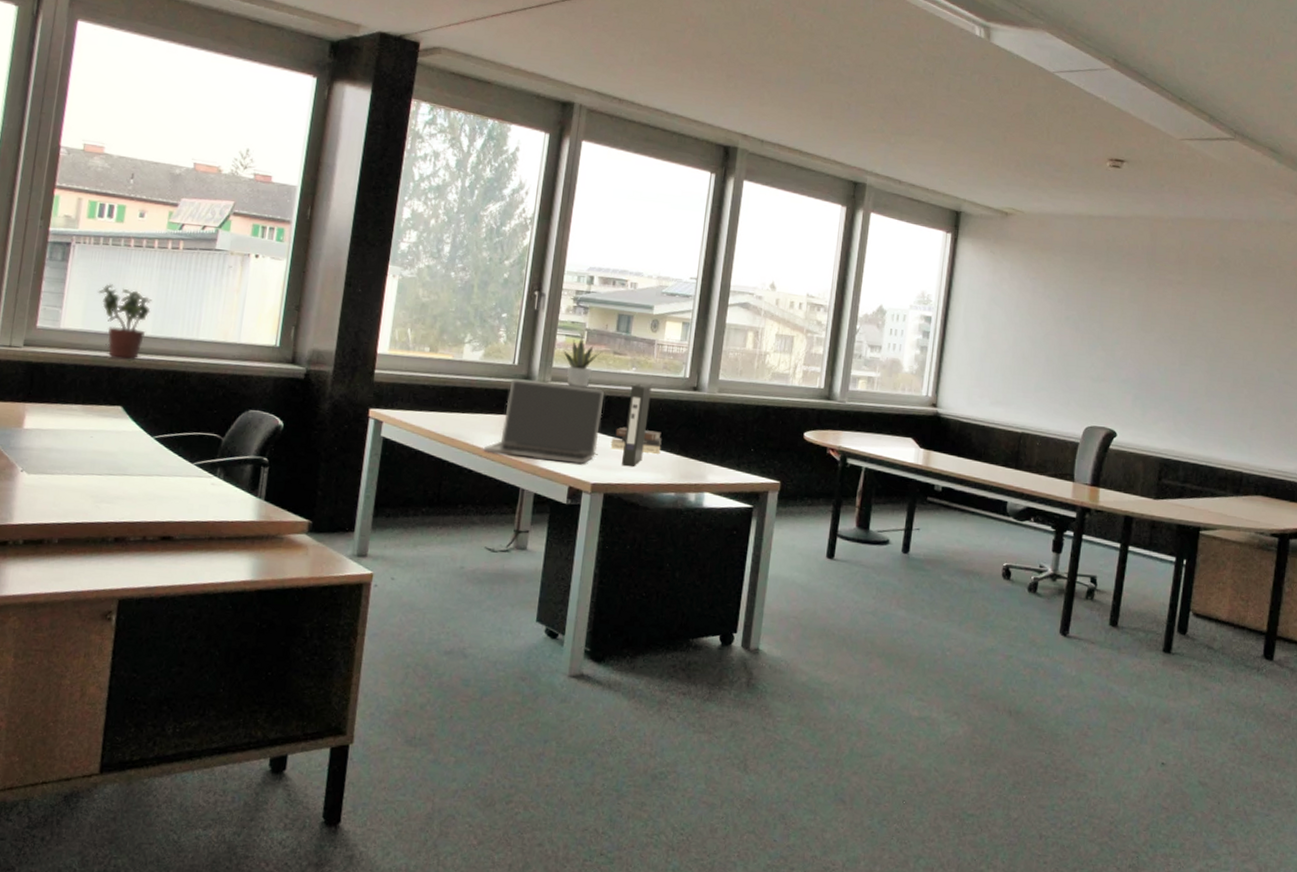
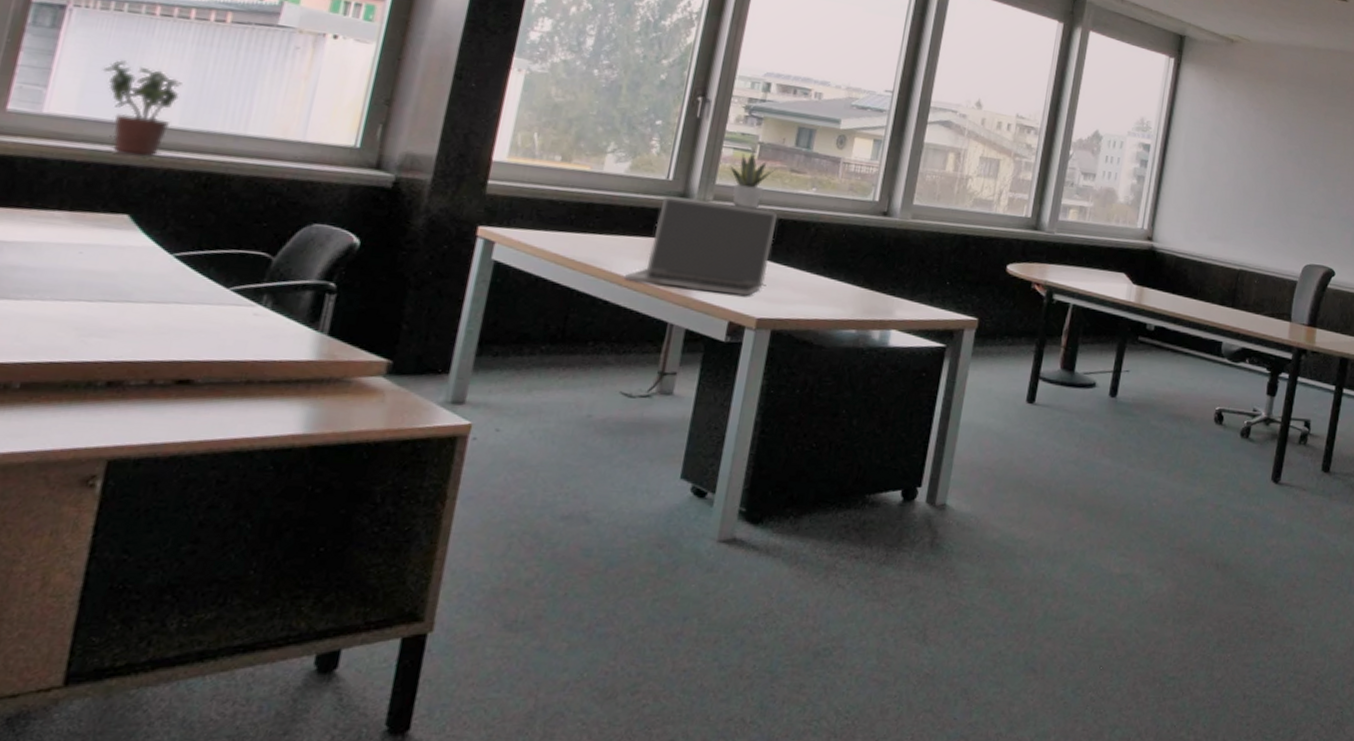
books: present [610,427,662,455] -> none [781,254,844,287]
binder: present [622,383,652,466] -> none [794,206,835,300]

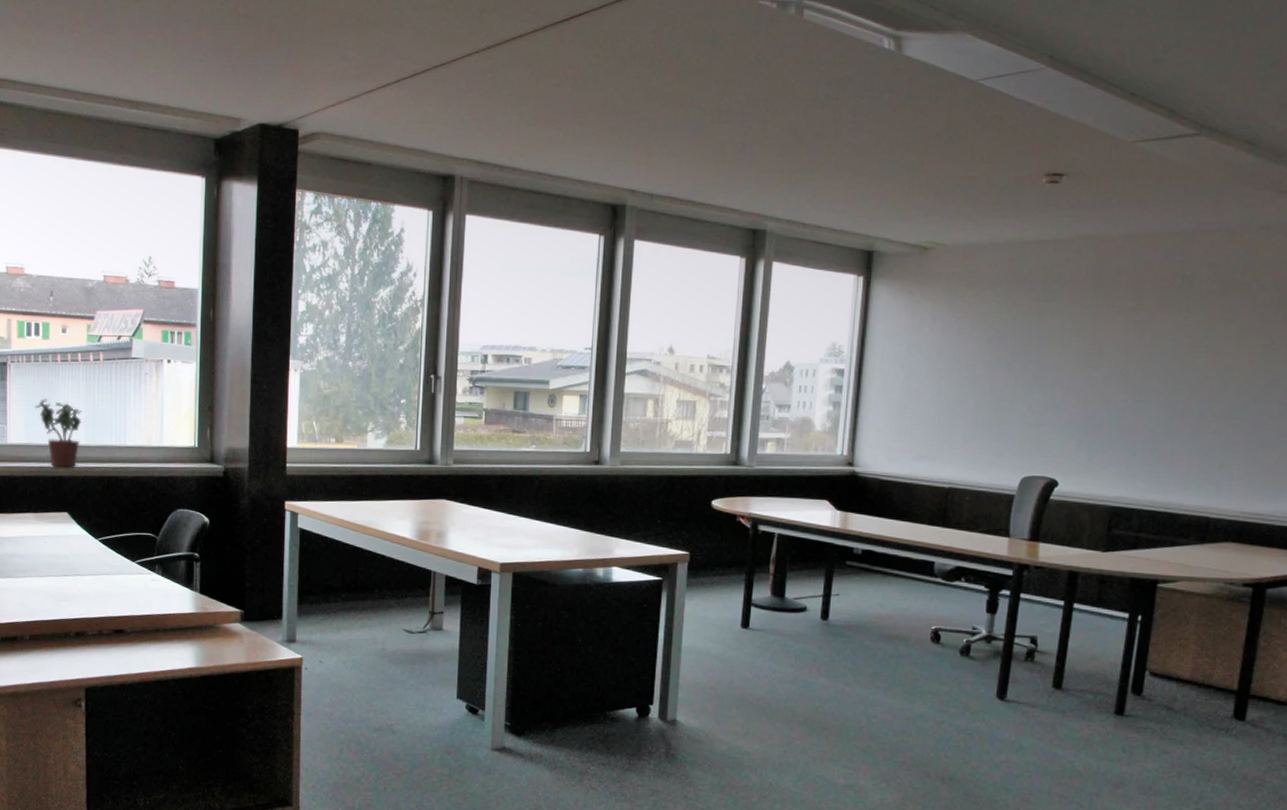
laptop: present [625,196,778,296] -> none [395,464,507,544]
potted plant: present [729,150,777,211] -> none [462,416,501,470]

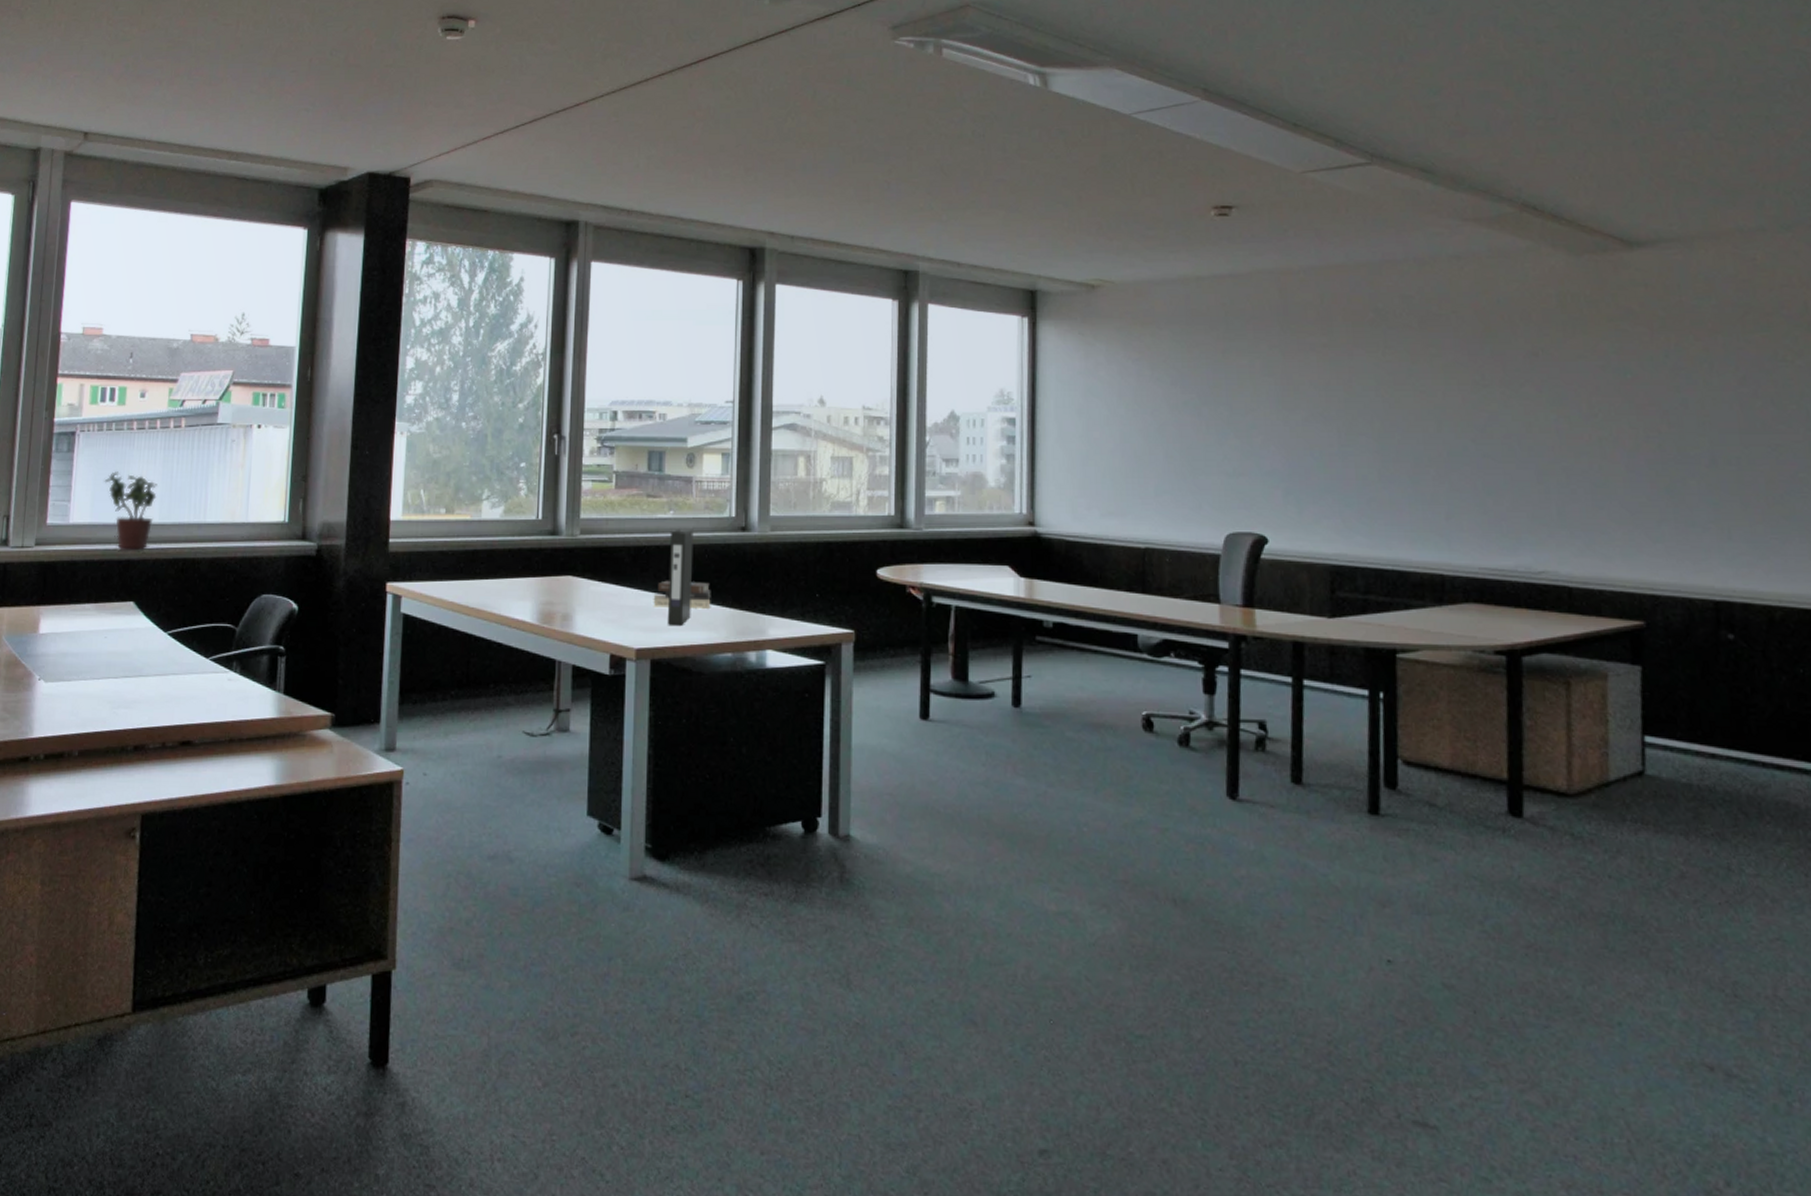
books: none [516,505,567,532] -> present [653,580,711,610]
binder: none [528,461,553,544] -> present [668,529,694,625]

